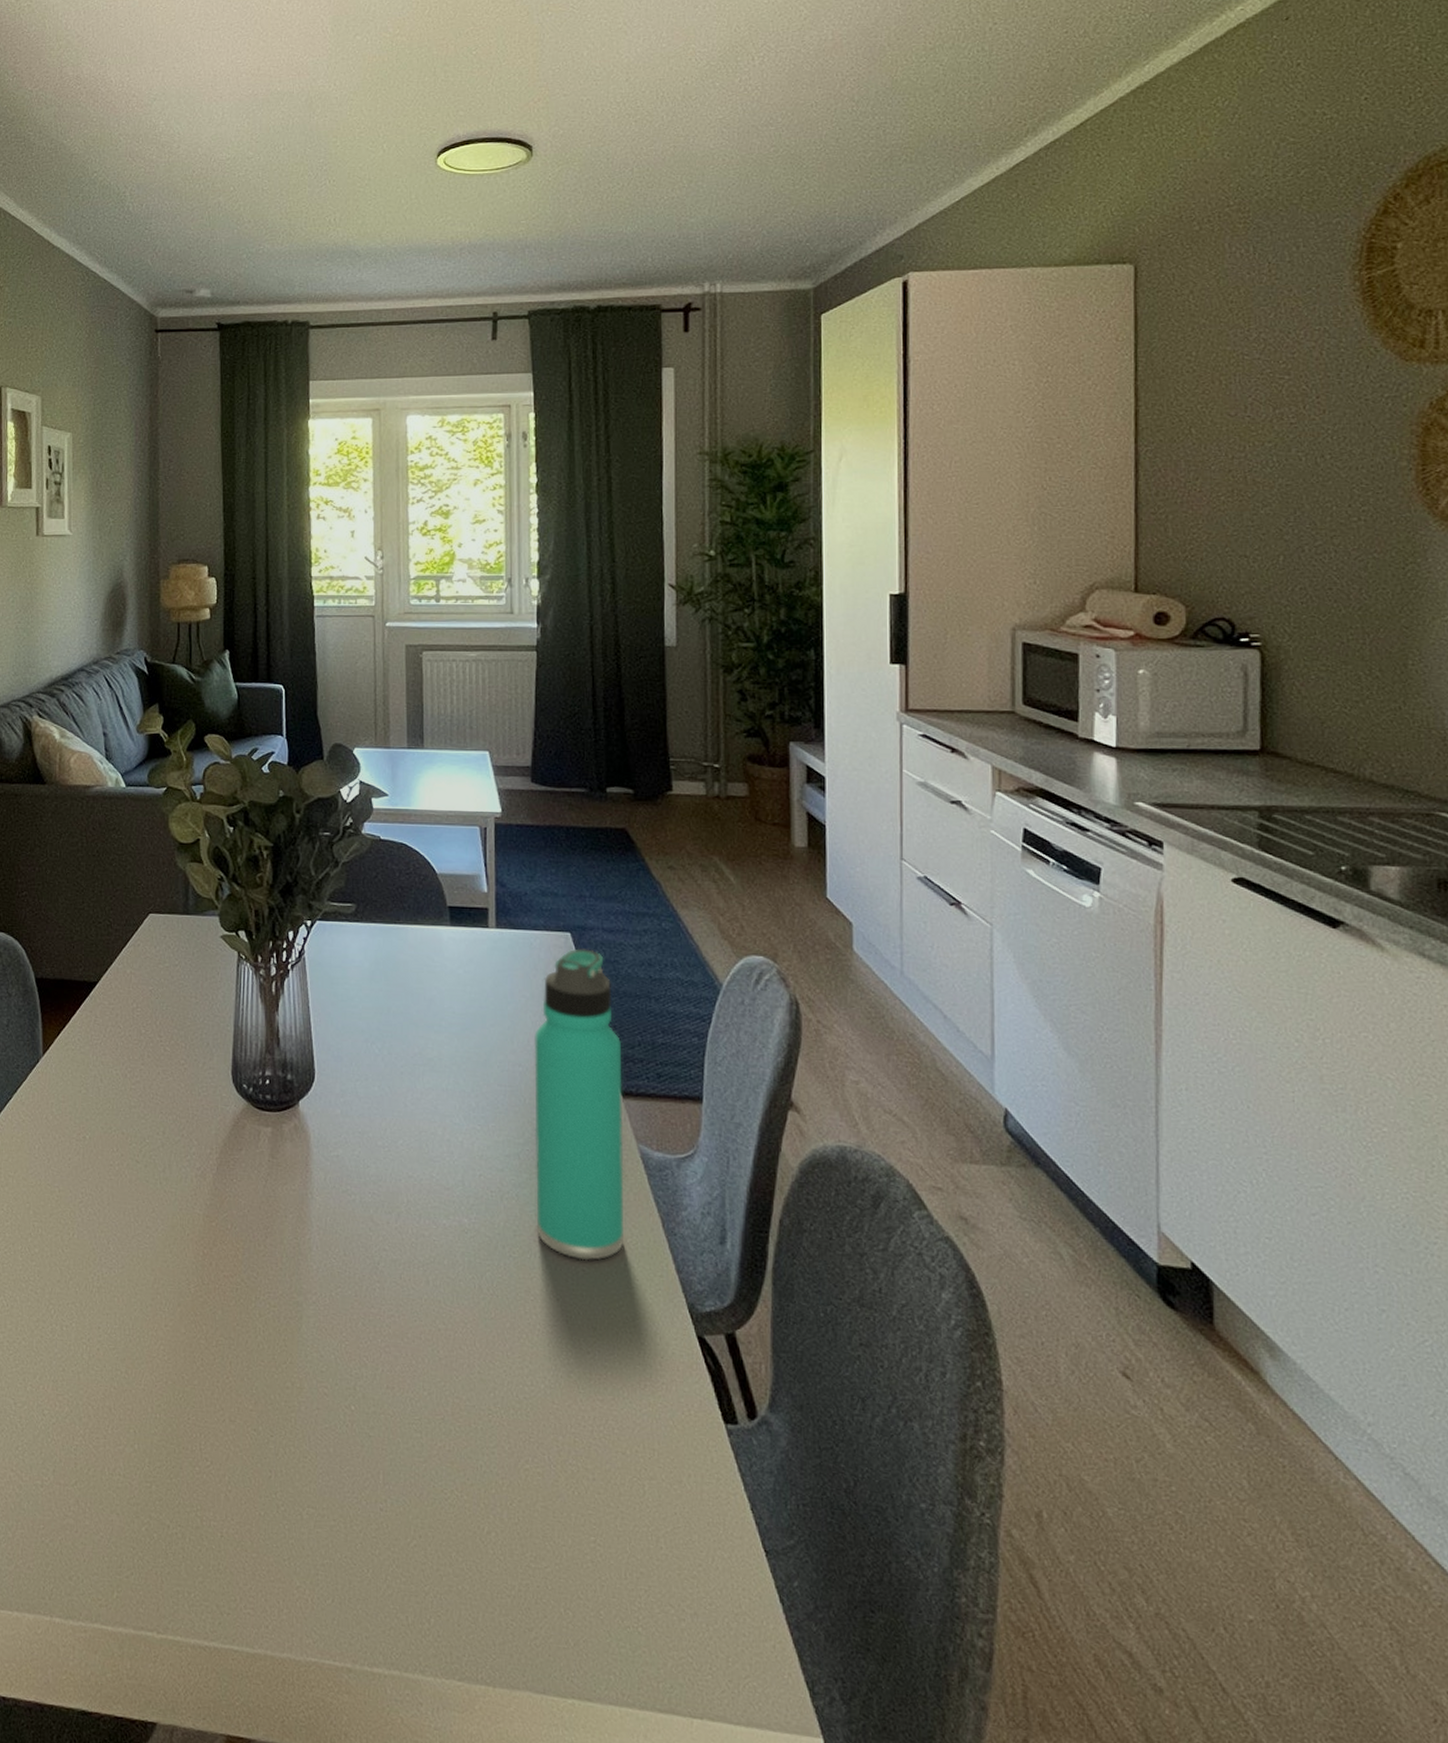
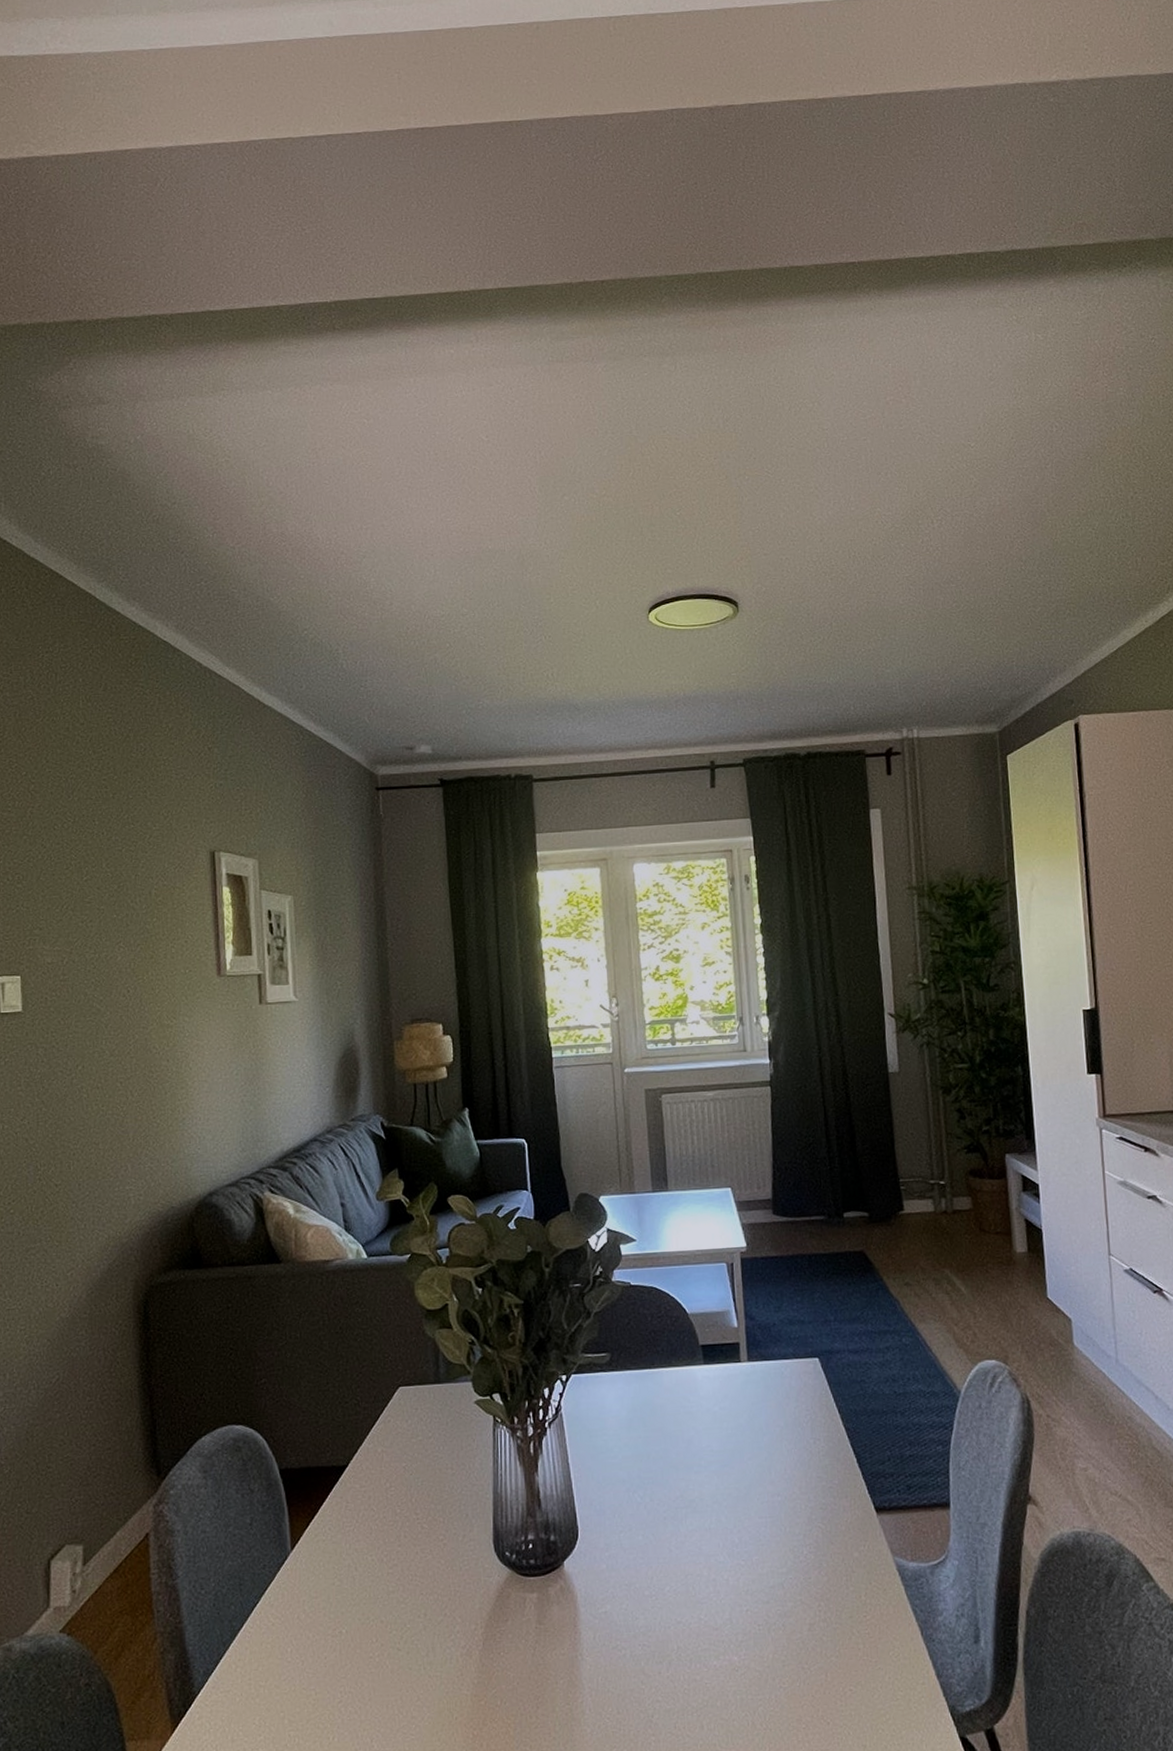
thermos bottle: present [534,948,624,1261] -> none [791,1372,886,1681]

